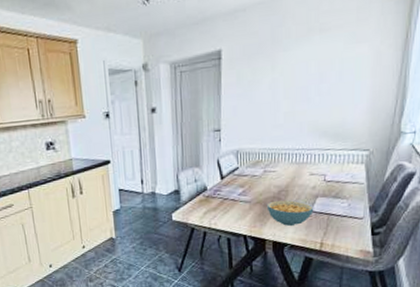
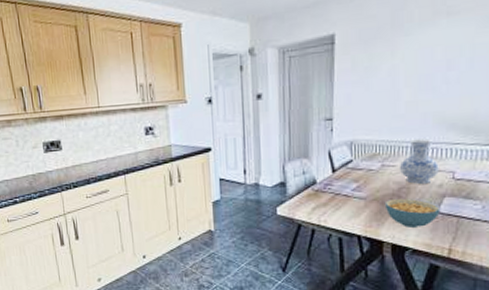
vase: none [278,146,313,187] -> present [399,138,439,184]

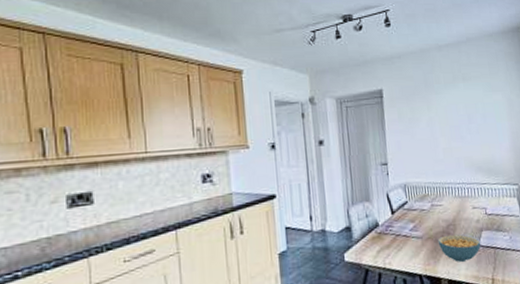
vase: present [399,138,439,184] -> none [445,180,475,221]

